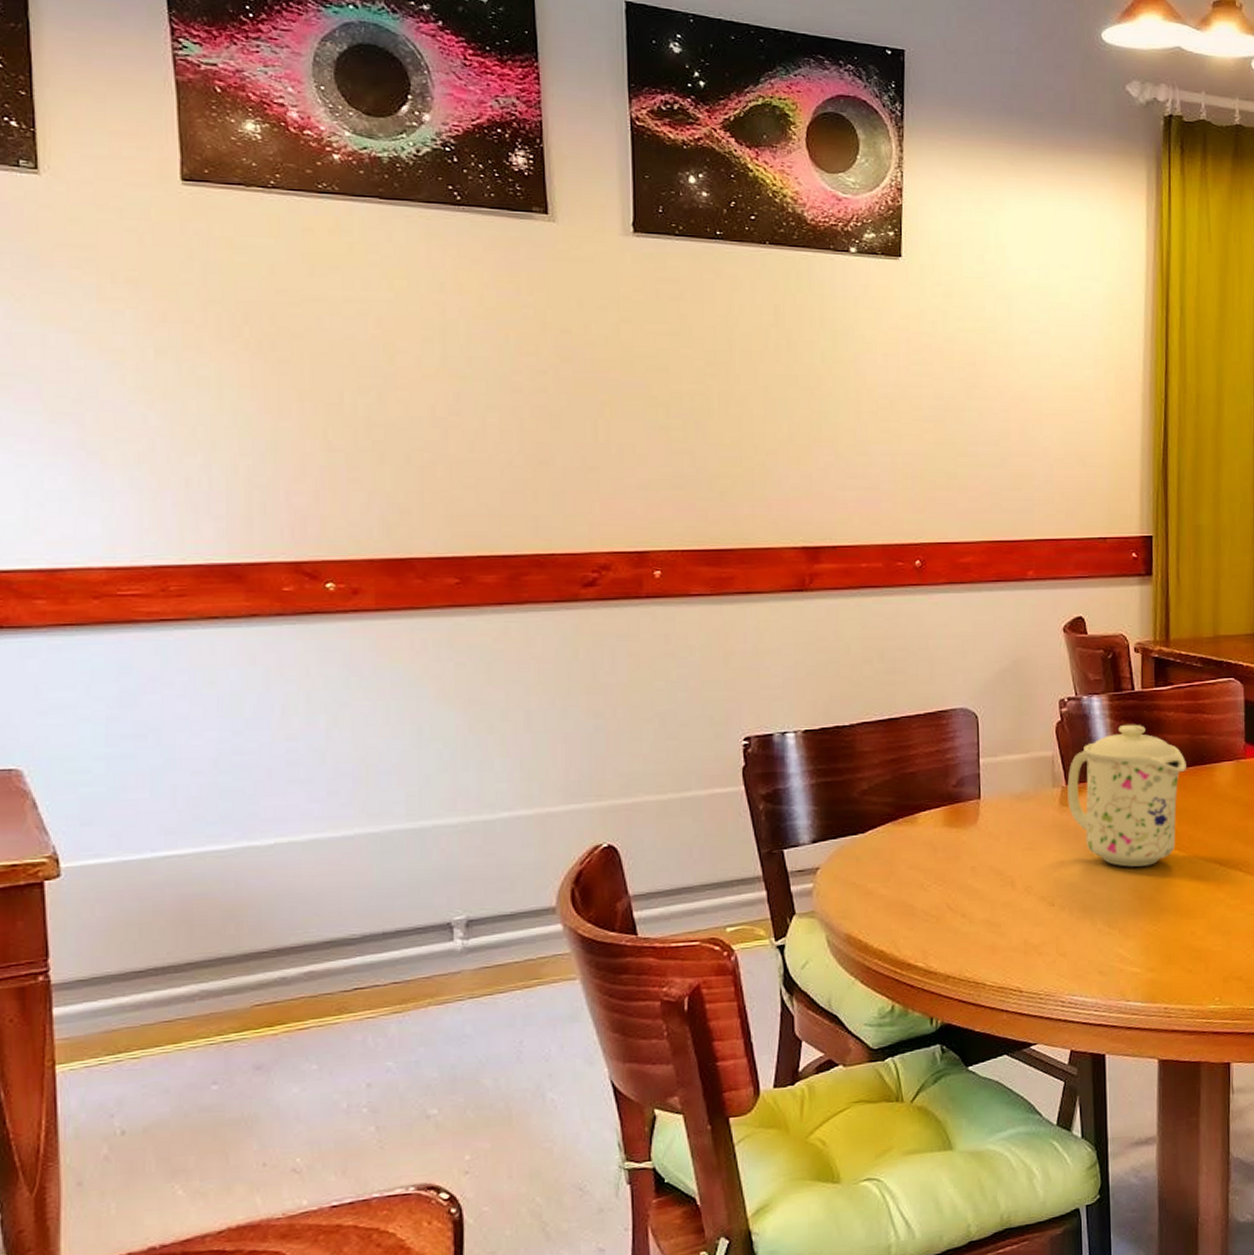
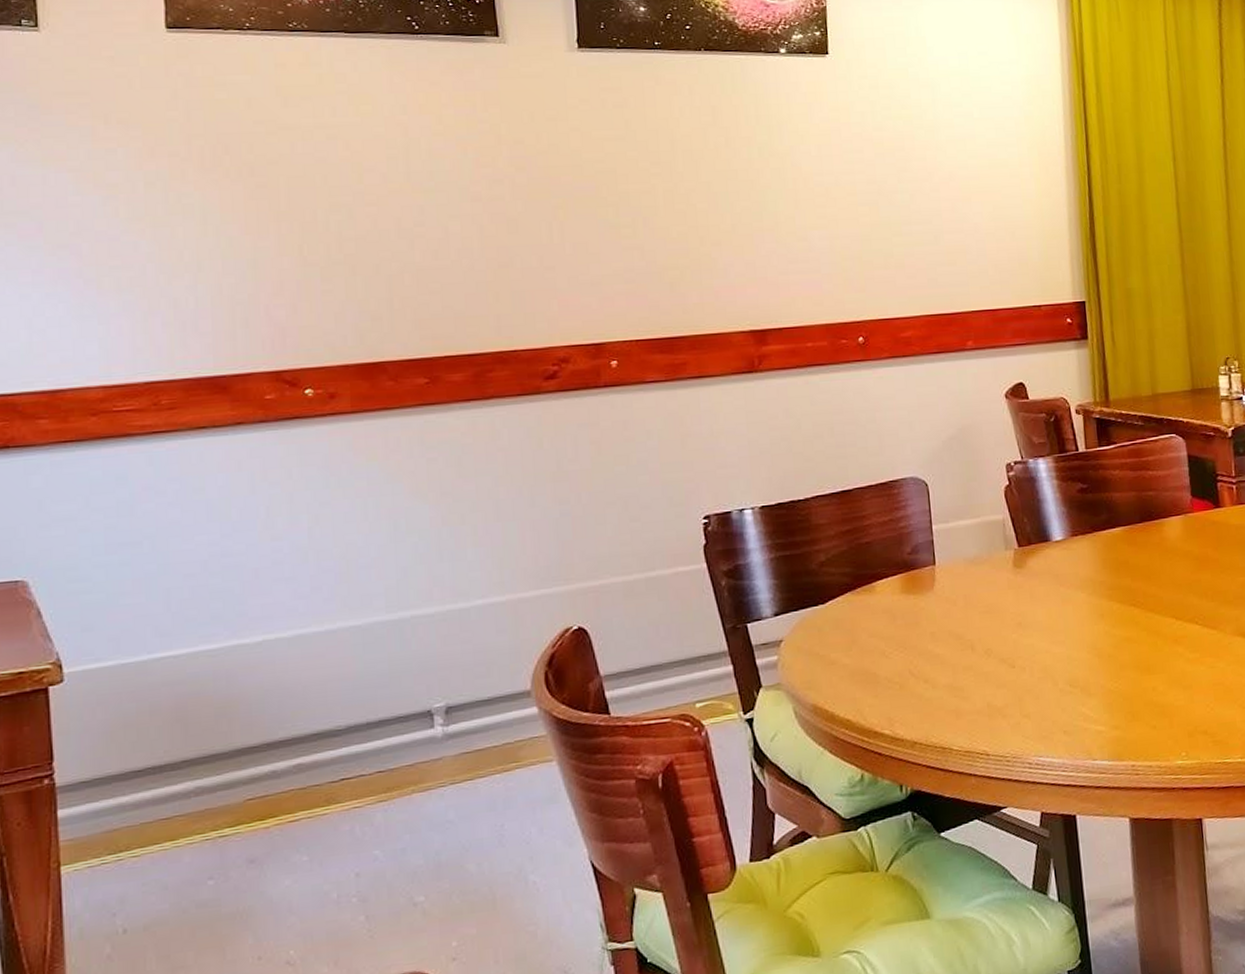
mug: present [1067,724,1186,867] -> none [1019,484,1136,626]

